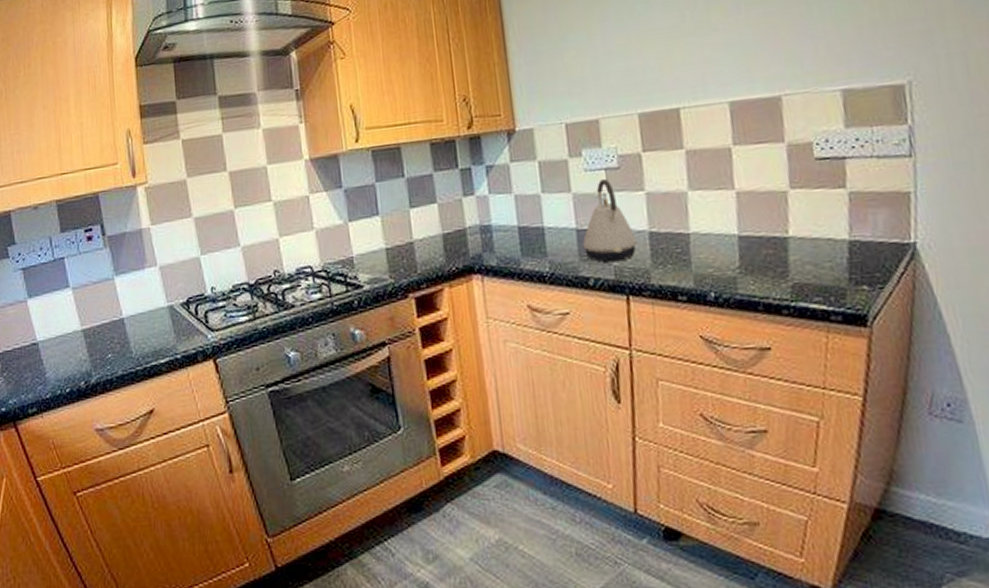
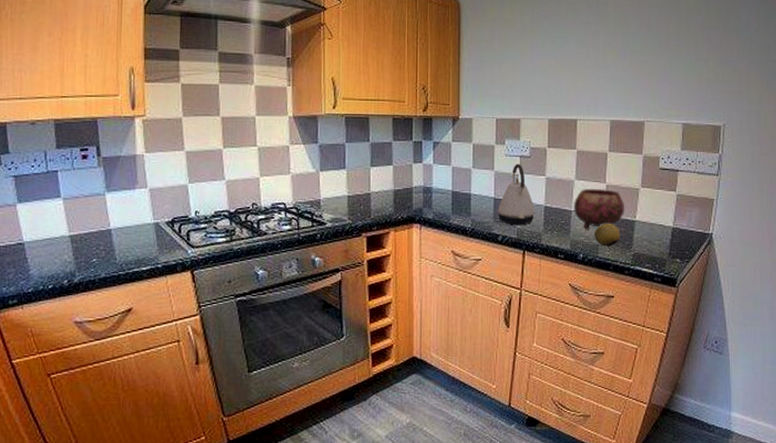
bowl: none [691,197,770,256] -> present [574,188,625,228]
fruit: none [727,244,769,279] -> present [594,223,621,247]

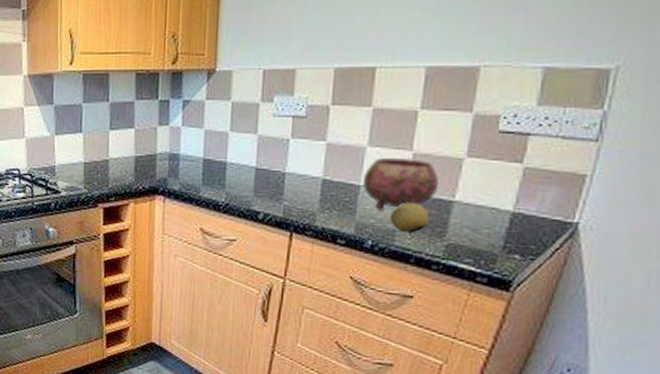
kettle: present [497,163,535,225] -> none [259,125,309,202]

